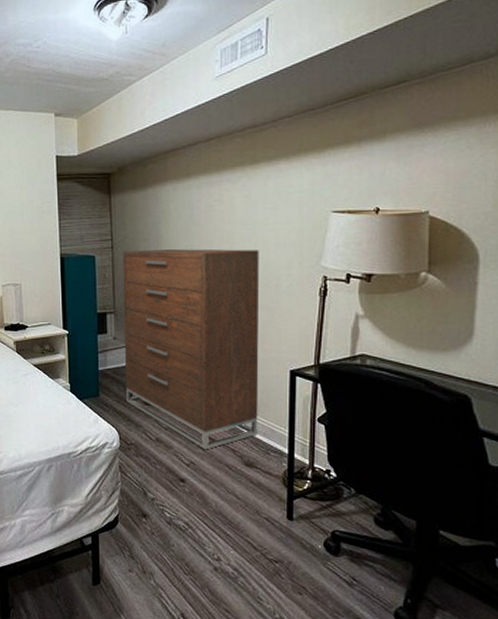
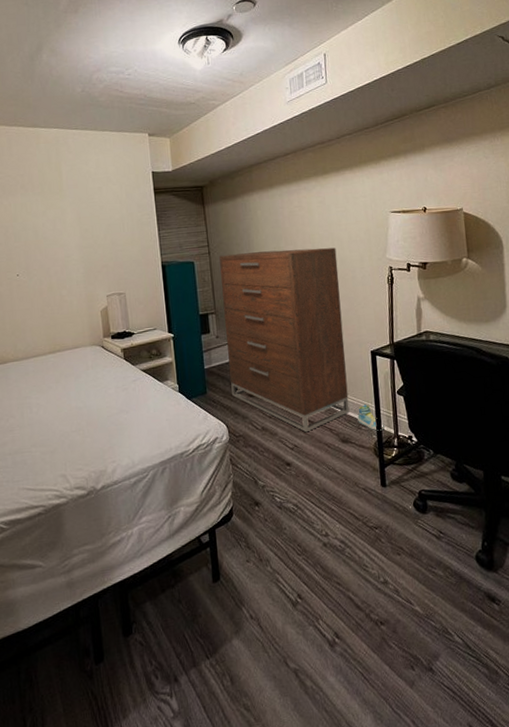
sneaker: none [266,429,299,459] -> present [357,404,385,431]

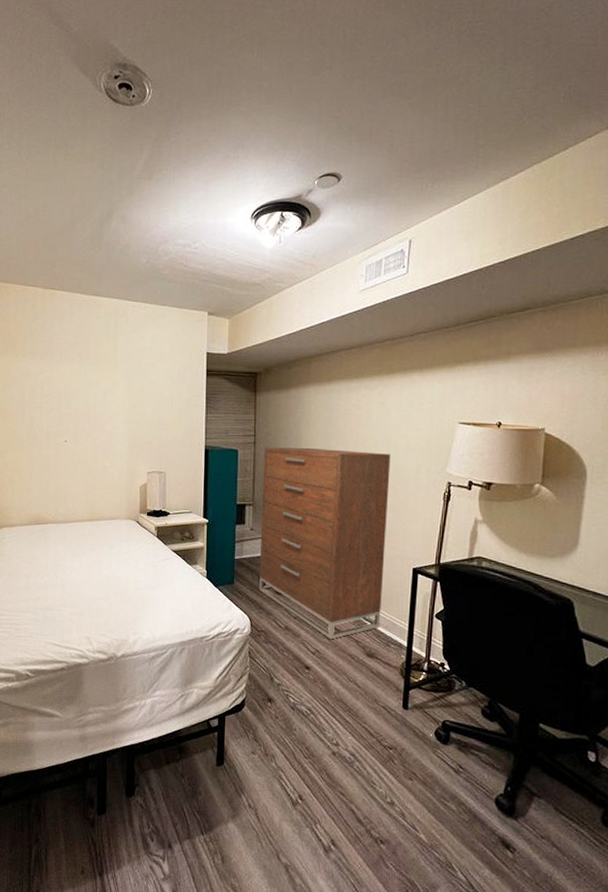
sneaker: present [357,404,385,431] -> none [387,622,417,652]

